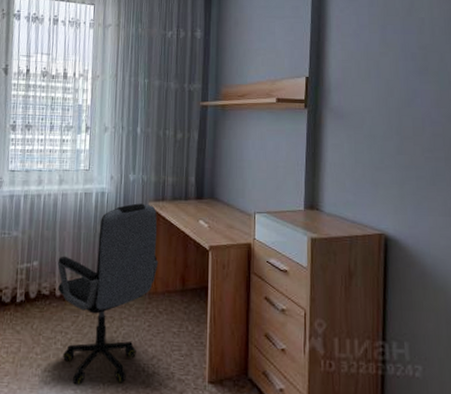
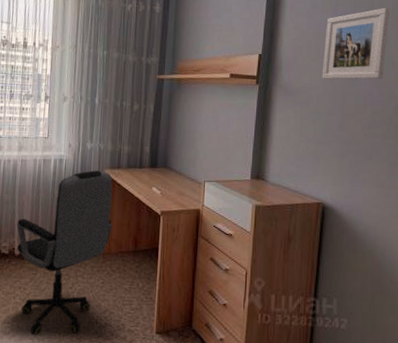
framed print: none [374,24,443,101] -> present [322,7,390,80]

